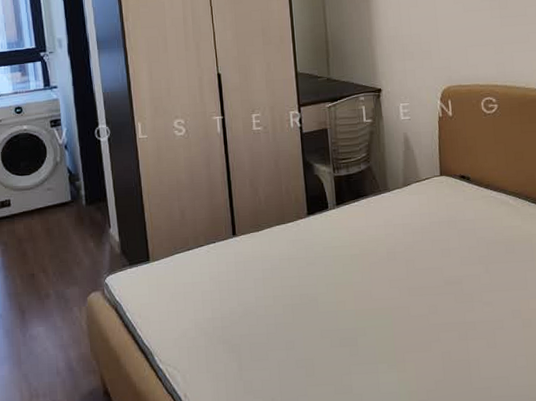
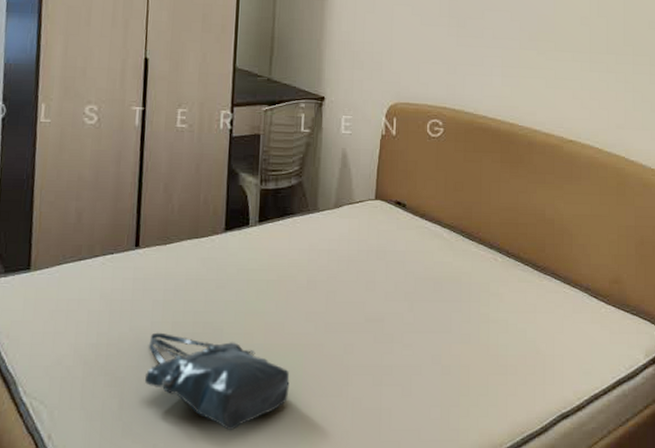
tote bag: none [255,305,383,385] -> present [144,332,290,431]

